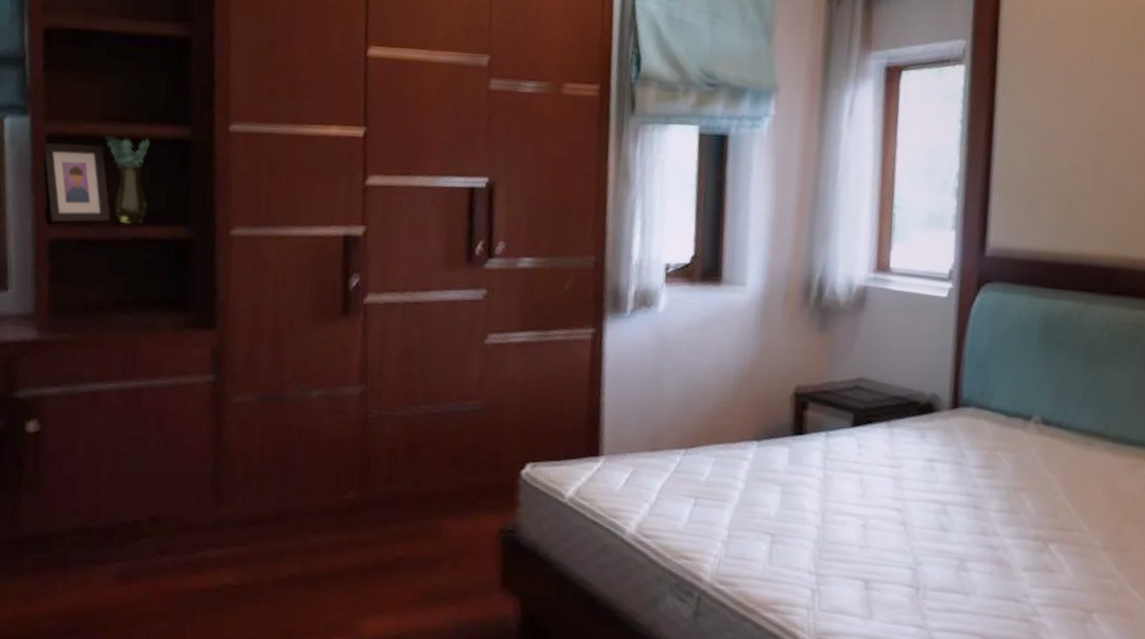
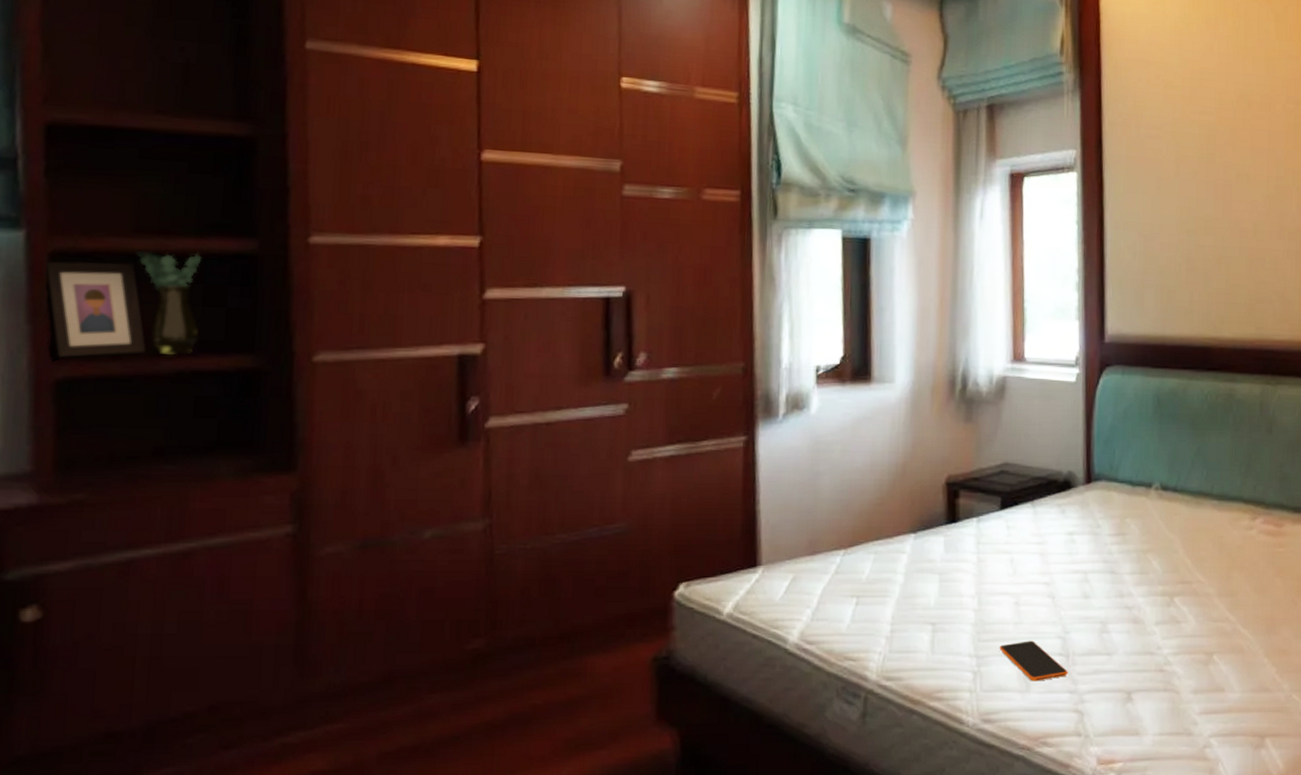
smartphone: none [841,566,917,610] -> present [999,640,1068,682]

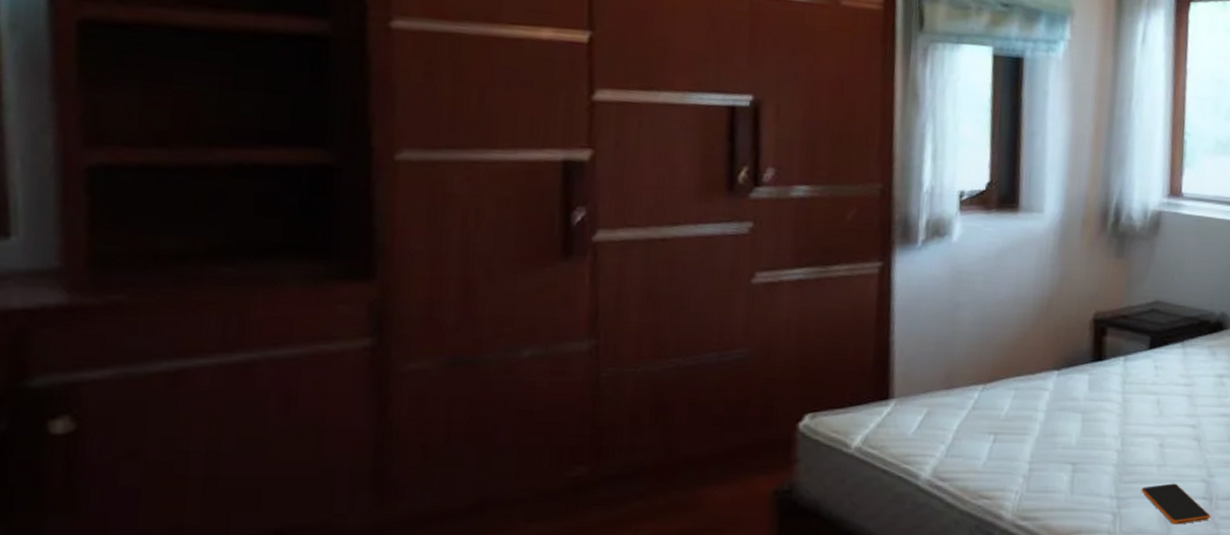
picture frame: present [45,260,147,360] -> none [73,30,197,144]
vase: present [135,249,201,356] -> none [183,23,262,146]

